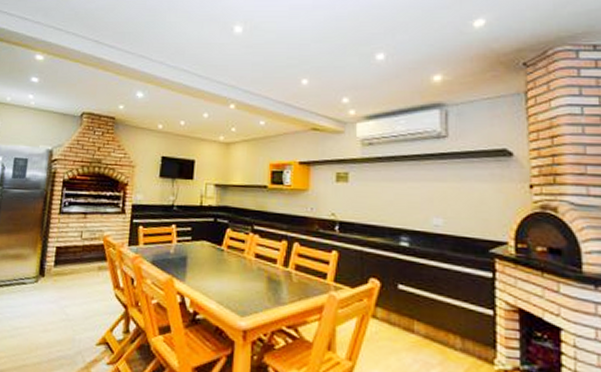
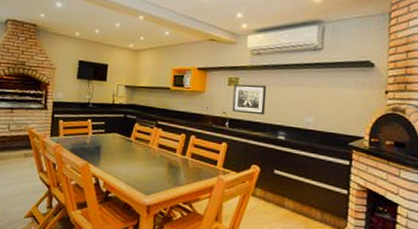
wall art: none [342,180,383,217] -> present [232,84,267,115]

